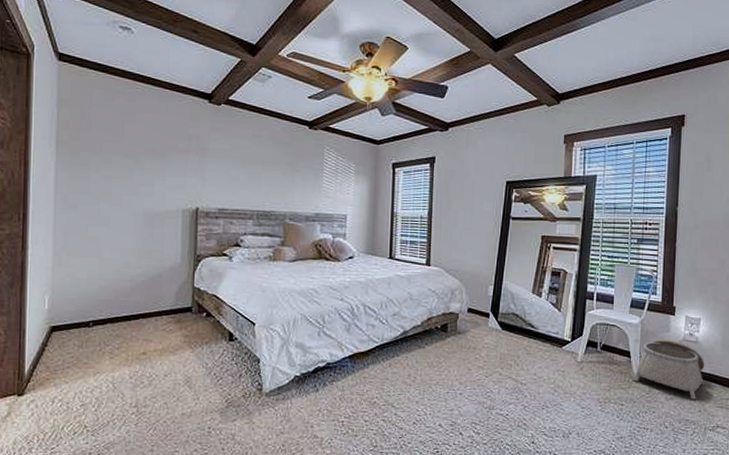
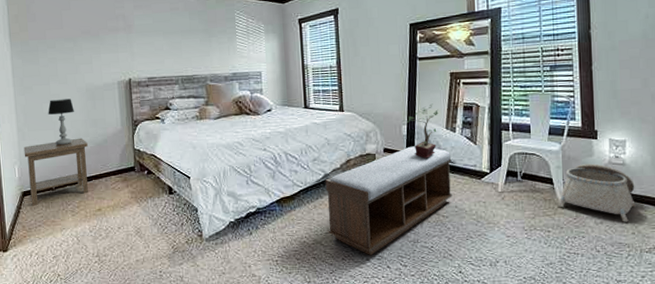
side table: none [58,269,139,344] -> present [23,138,88,206]
table lamp: none [94,222,126,276] -> present [48,99,74,146]
bench: none [401,308,534,421] -> present [325,146,452,256]
potted plant: none [495,266,527,322] -> present [407,103,439,158]

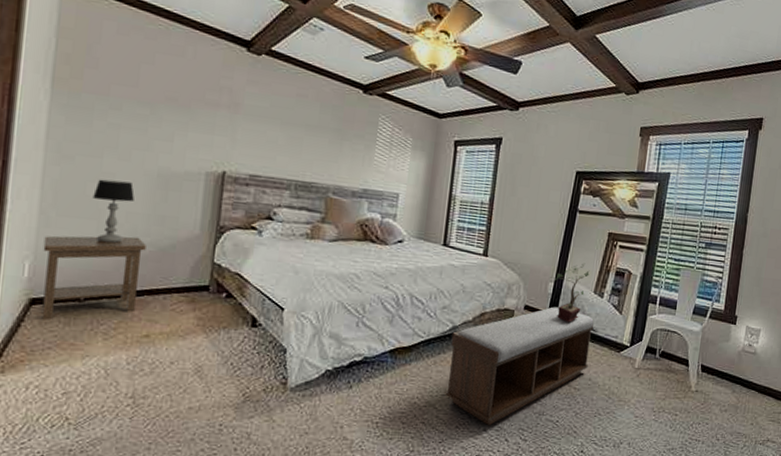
basket: present [557,163,636,222] -> none [689,348,761,412]

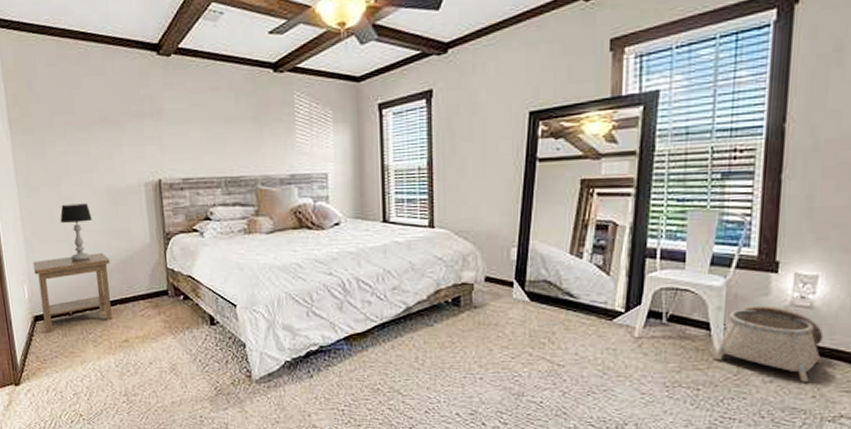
bench: present [445,307,594,426] -> none [406,275,573,410]
potted plant: present [555,263,590,323] -> none [518,220,561,291]
basket: none [689,348,761,412] -> present [713,305,824,382]

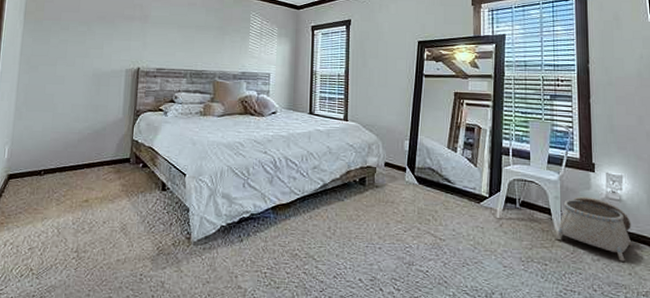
side table: present [32,252,112,333] -> none [15,123,86,191]
table lamp: present [60,203,92,262] -> none [50,81,77,129]

